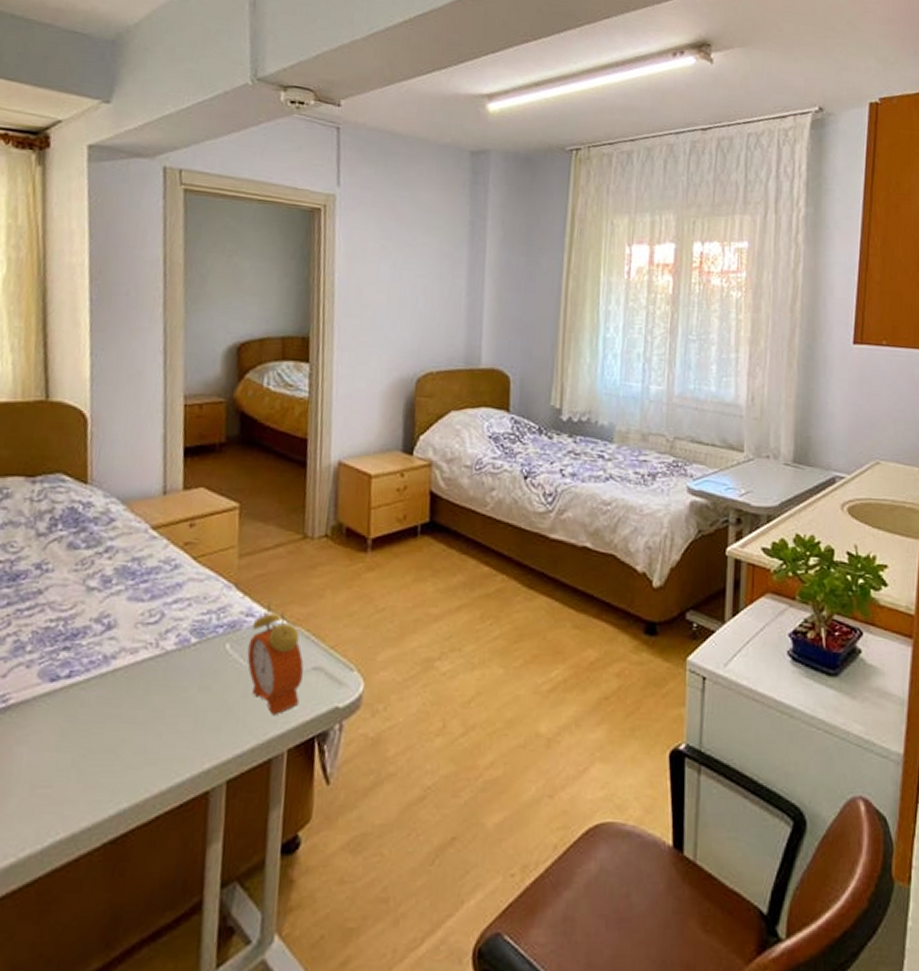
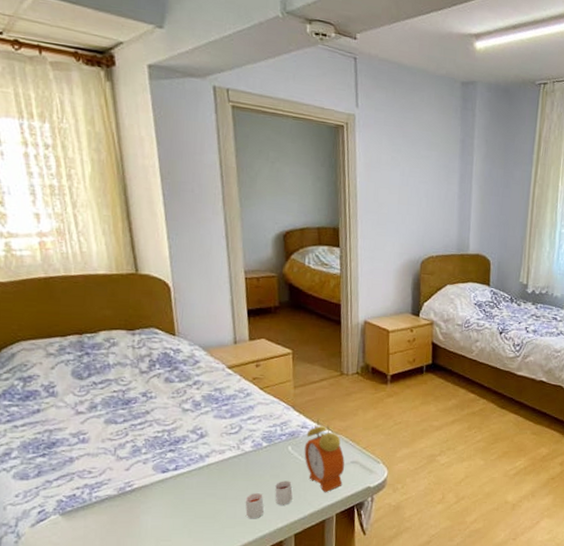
drinking glass: none [159,696,228,756] -> present [245,481,293,519]

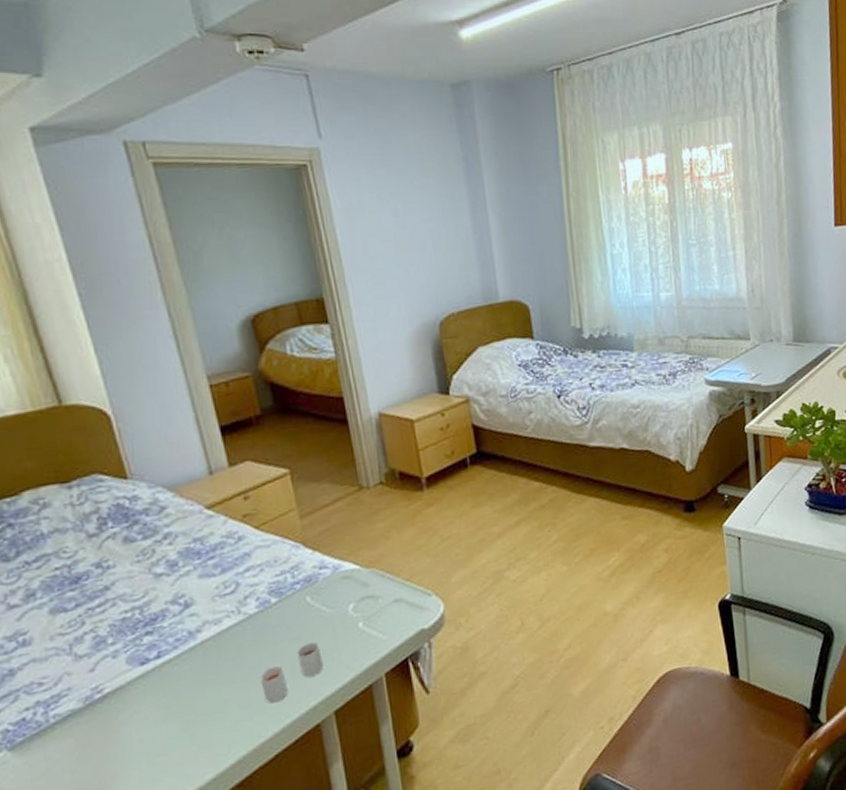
alarm clock: present [304,418,345,492] -> none [327,551,387,648]

